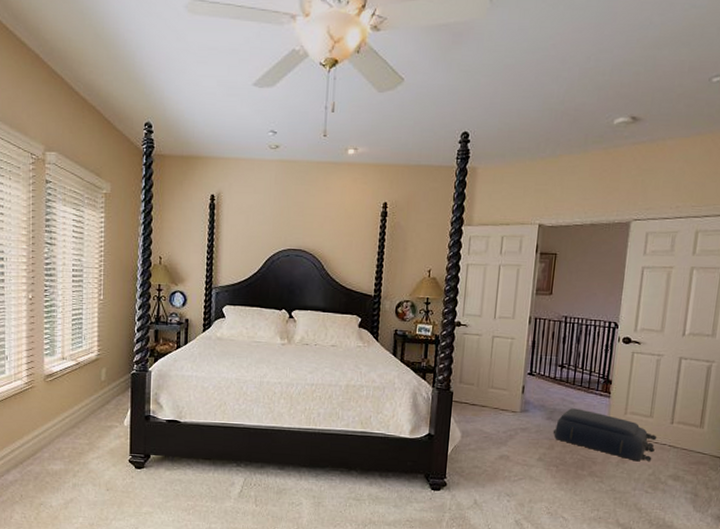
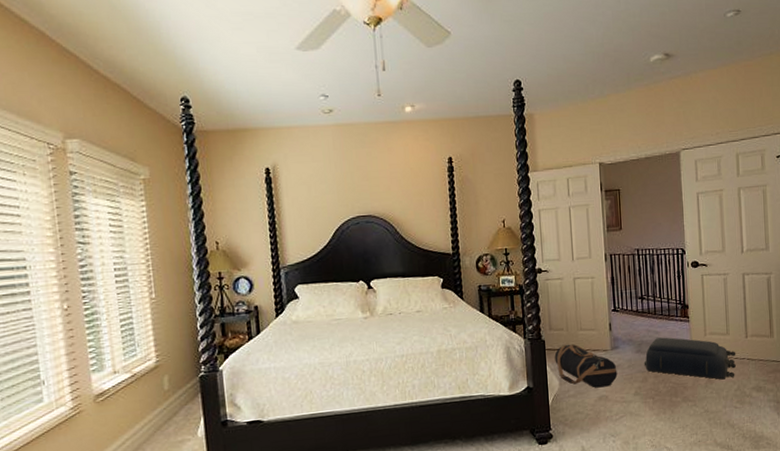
duffel bag: none [460,399,524,447] -> present [554,344,618,388]

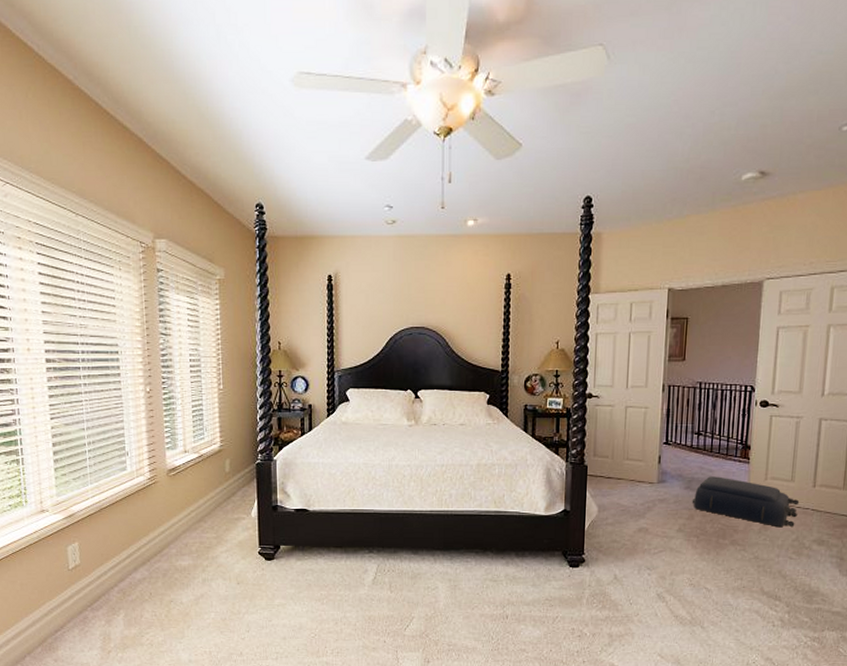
duffel bag: present [554,344,618,388] -> none [596,472,662,519]

